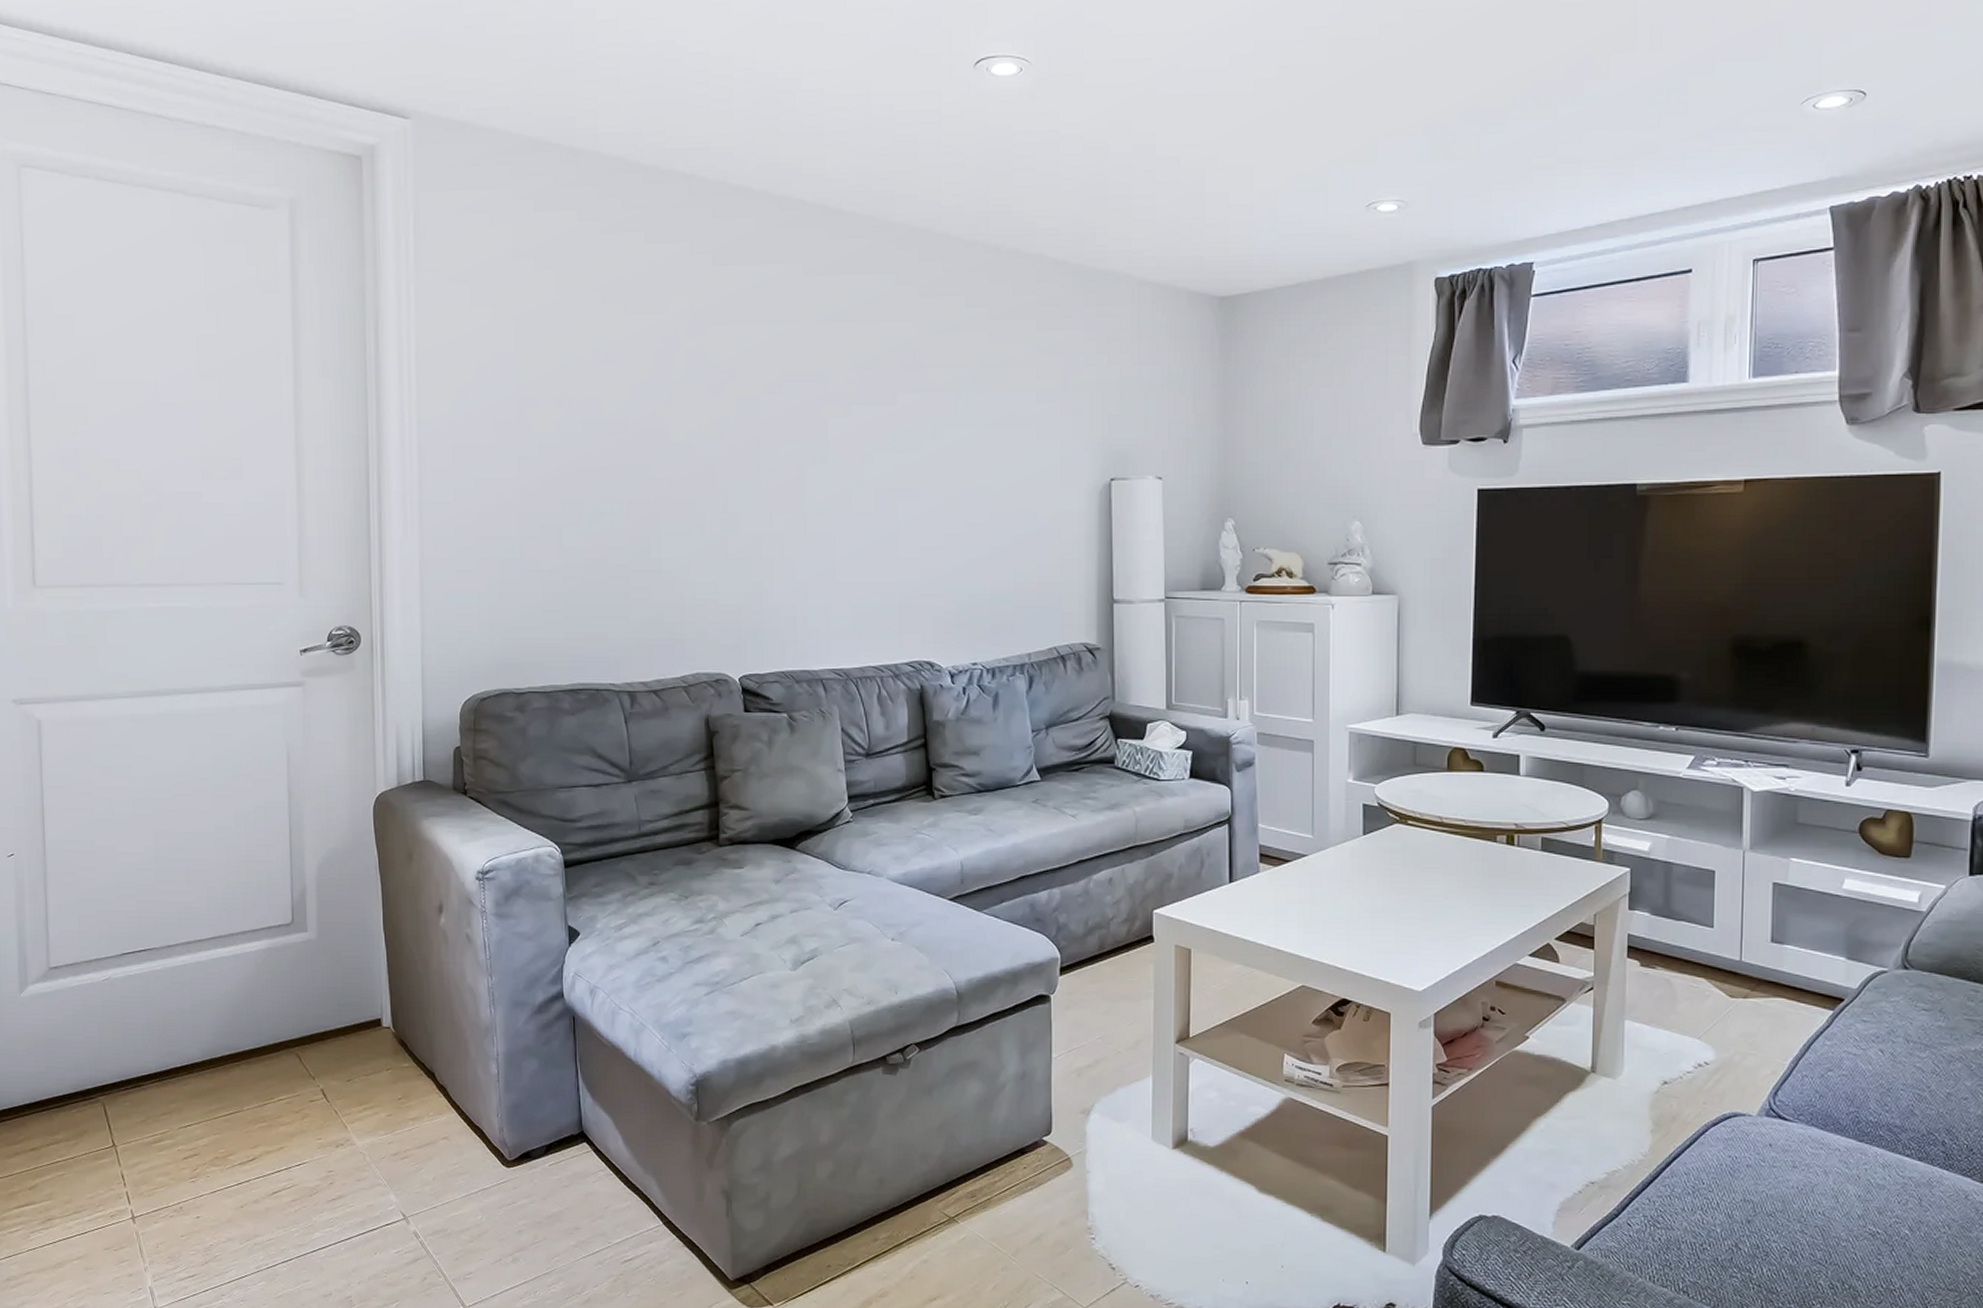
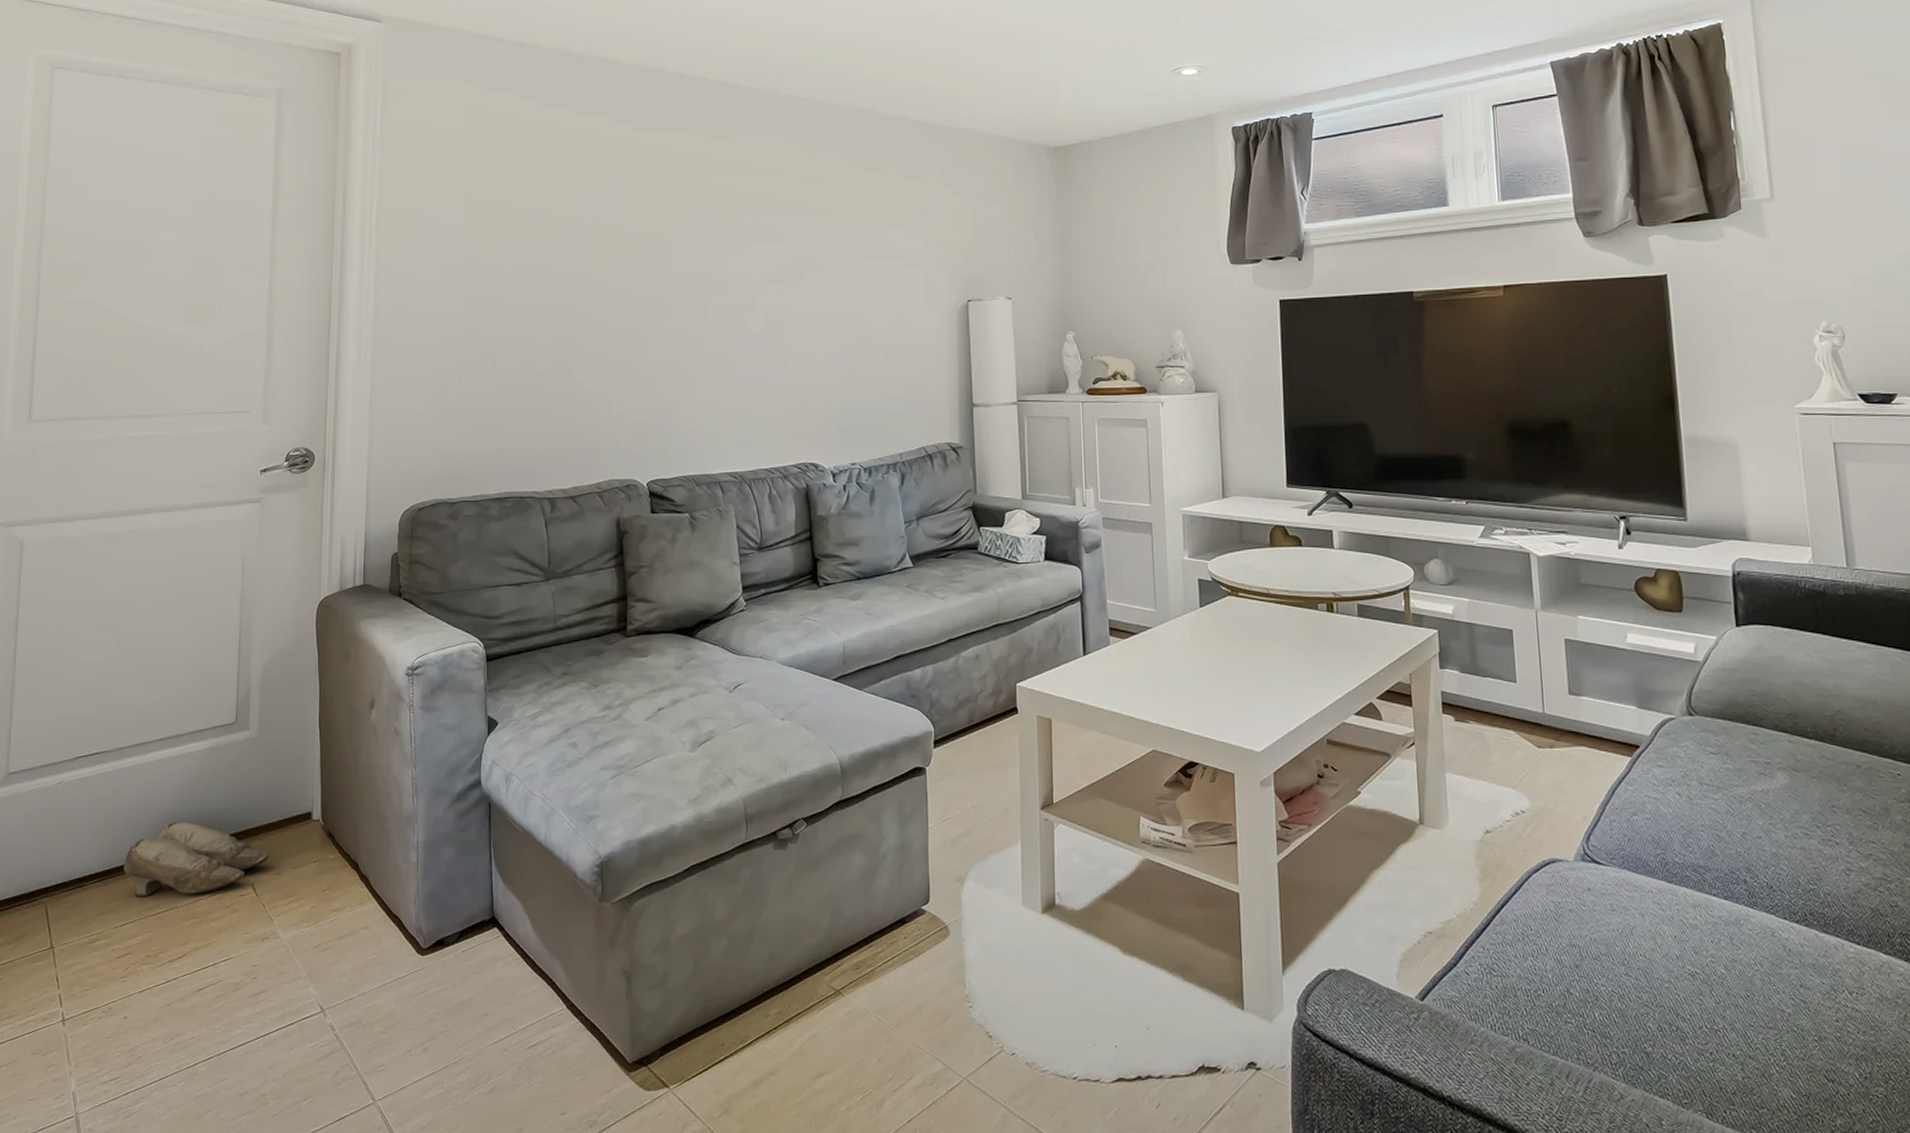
slippers: none [183,1024,338,1099] -> present [124,822,269,897]

